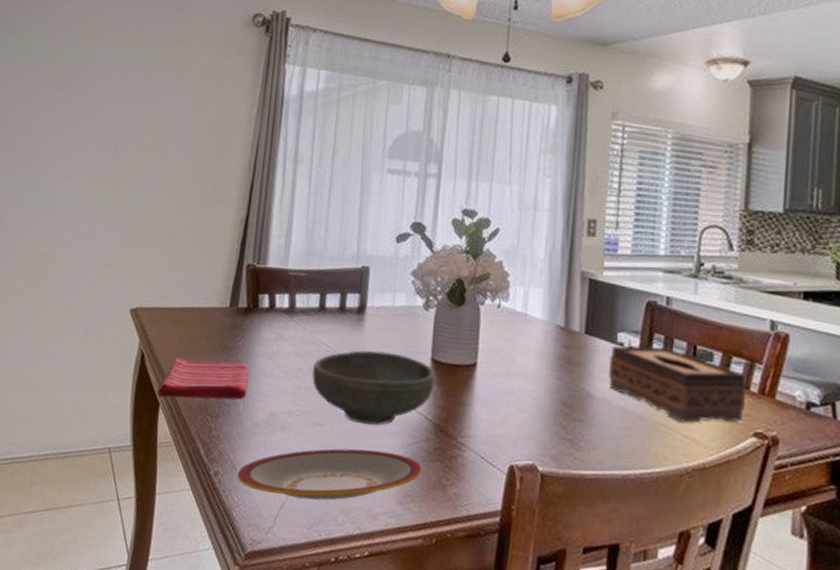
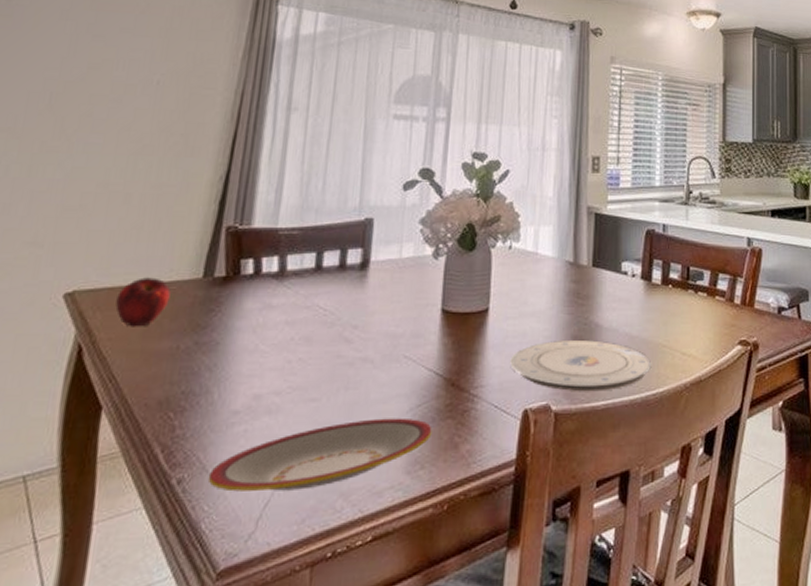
dish towel: present [157,357,249,400] -> none [100,341,227,399]
apple: none [166,302,206,343] -> present [115,277,171,327]
bowl: present [312,350,435,426] -> none [306,308,446,392]
plate: none [497,403,648,461] -> present [510,340,652,392]
tissue box: present [609,345,746,423] -> none [615,272,731,341]

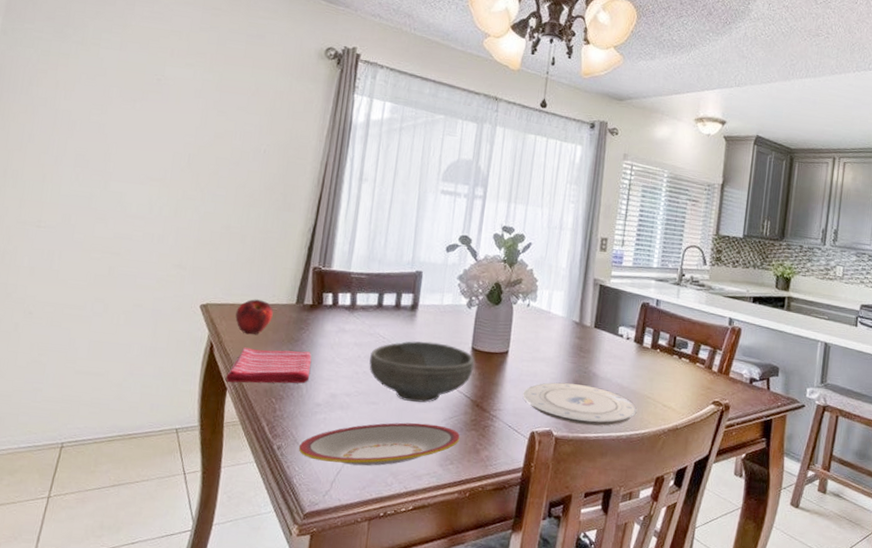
dish towel: none [100,341,227,399] -> present [225,347,312,384]
bowl: none [306,308,446,392] -> present [369,341,475,403]

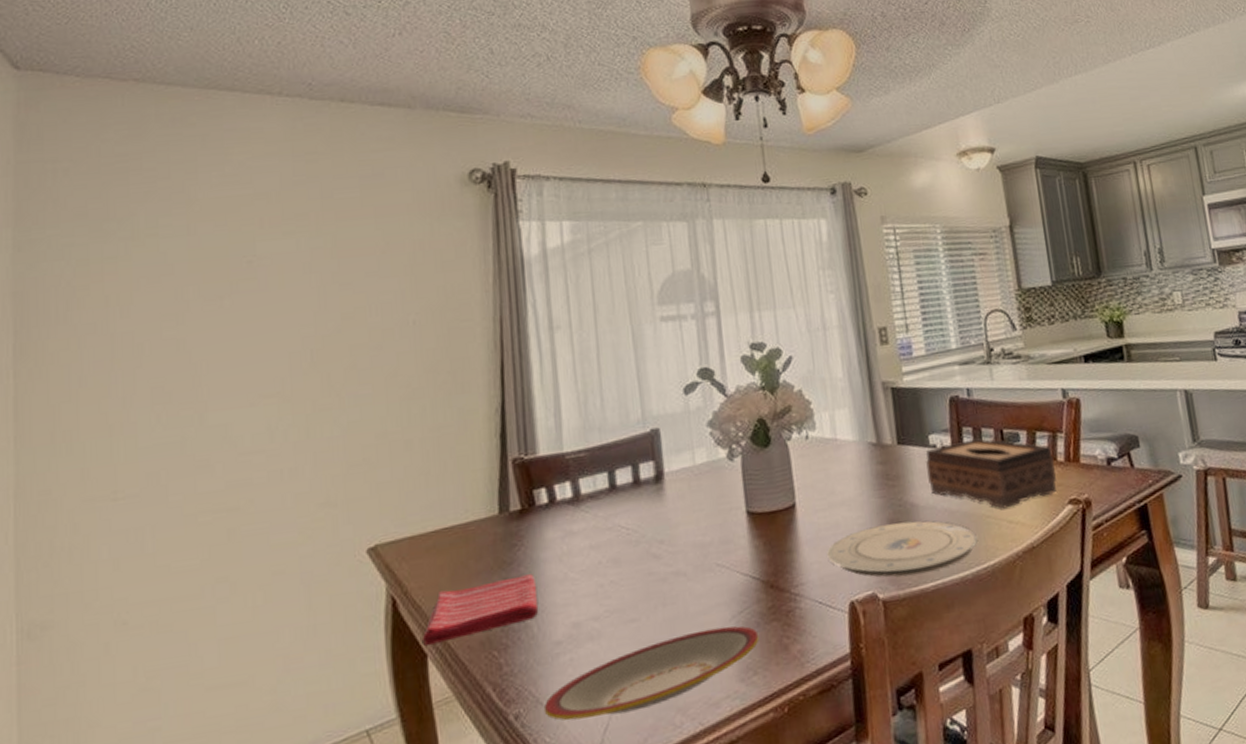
apple: present [235,299,274,335] -> none [418,520,471,573]
bowl: present [369,341,475,403] -> none [614,515,756,606]
tissue box: none [611,337,709,395] -> present [925,438,1056,509]

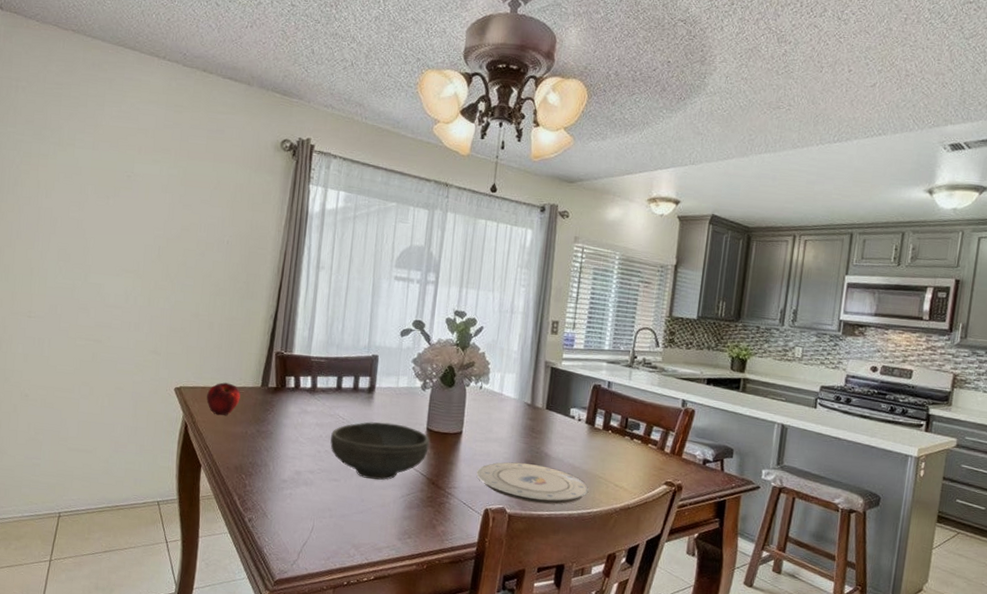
apple: none [418,520,471,573] -> present [206,382,241,416]
dish towel: present [421,574,539,647] -> none [199,427,278,461]
plate: present [543,626,759,721] -> none [267,498,417,539]
bowl: none [614,515,756,606] -> present [330,422,430,480]
tissue box: present [925,438,1056,509] -> none [562,418,662,475]

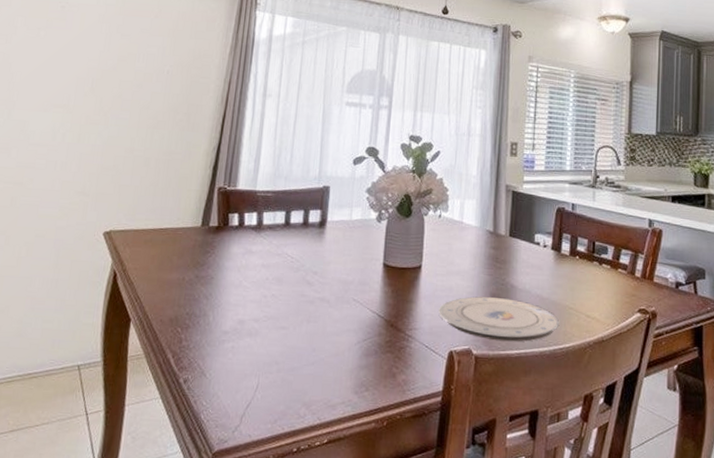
apple: present [206,382,241,416] -> none [139,223,178,261]
bowl: present [330,422,430,480] -> none [278,259,387,326]

